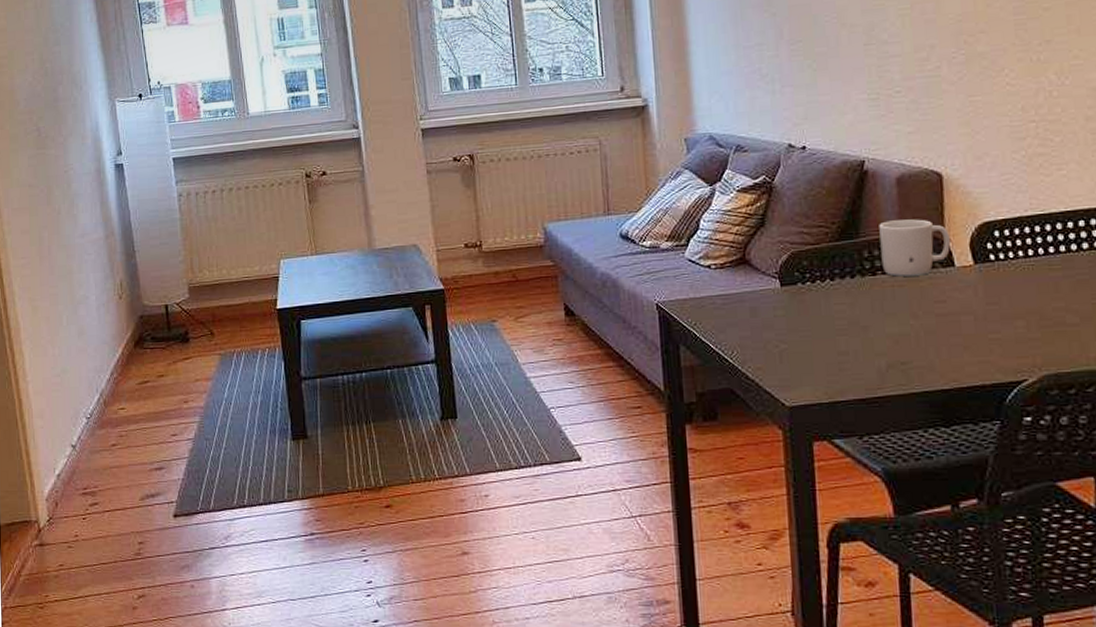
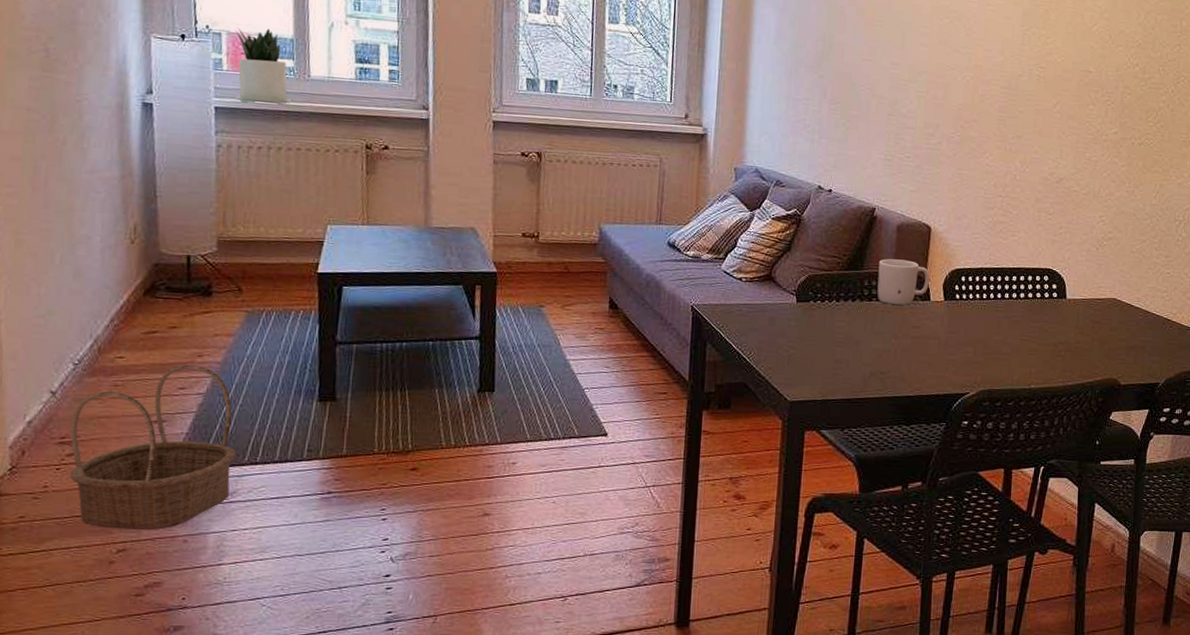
basket: none [90,411,226,577] -> present [69,364,236,531]
planter: none [182,74,236,149] -> present [235,28,292,104]

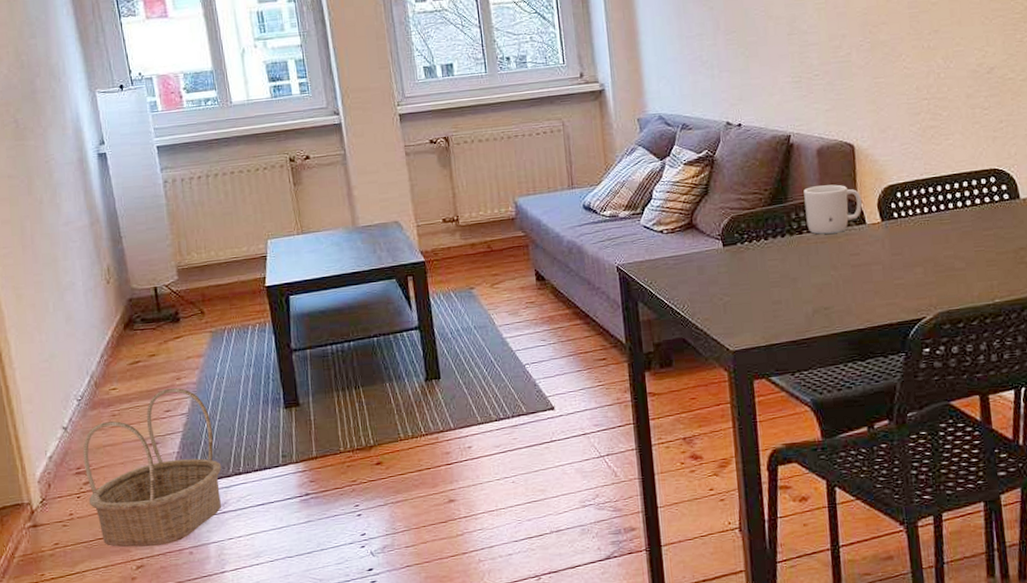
planter: present [235,28,292,104] -> none [164,65,220,137]

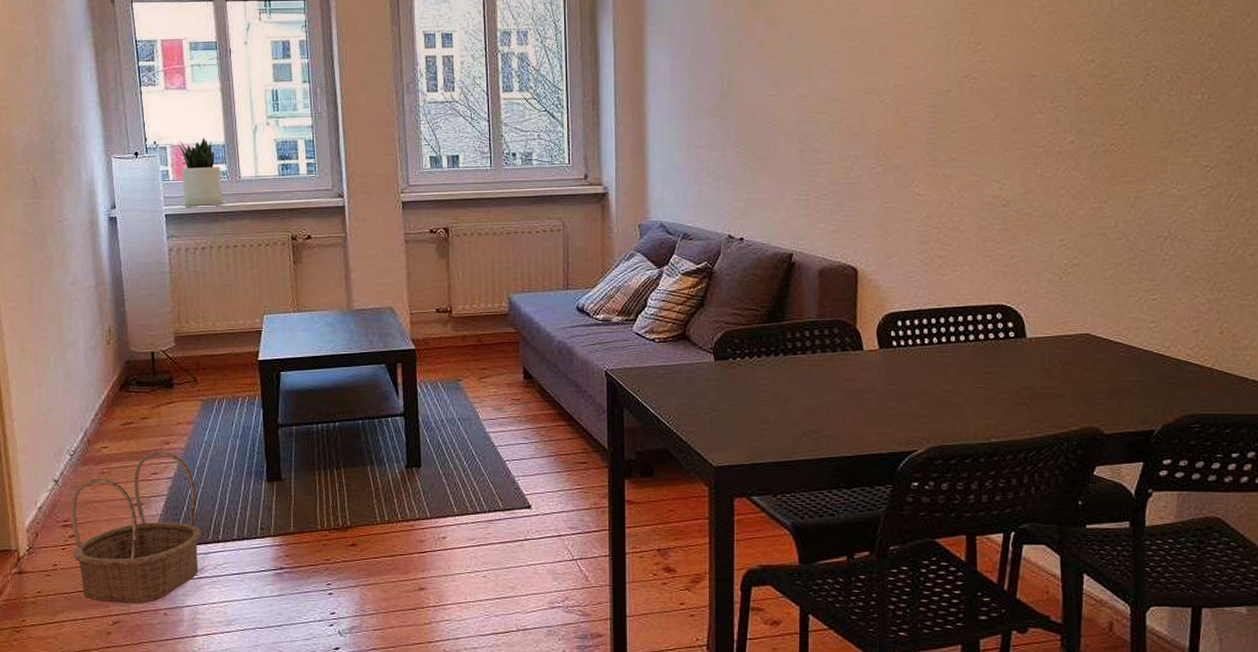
planter: none [164,65,220,137] -> present [178,137,227,207]
mug: present [803,184,863,234] -> none [801,307,862,357]

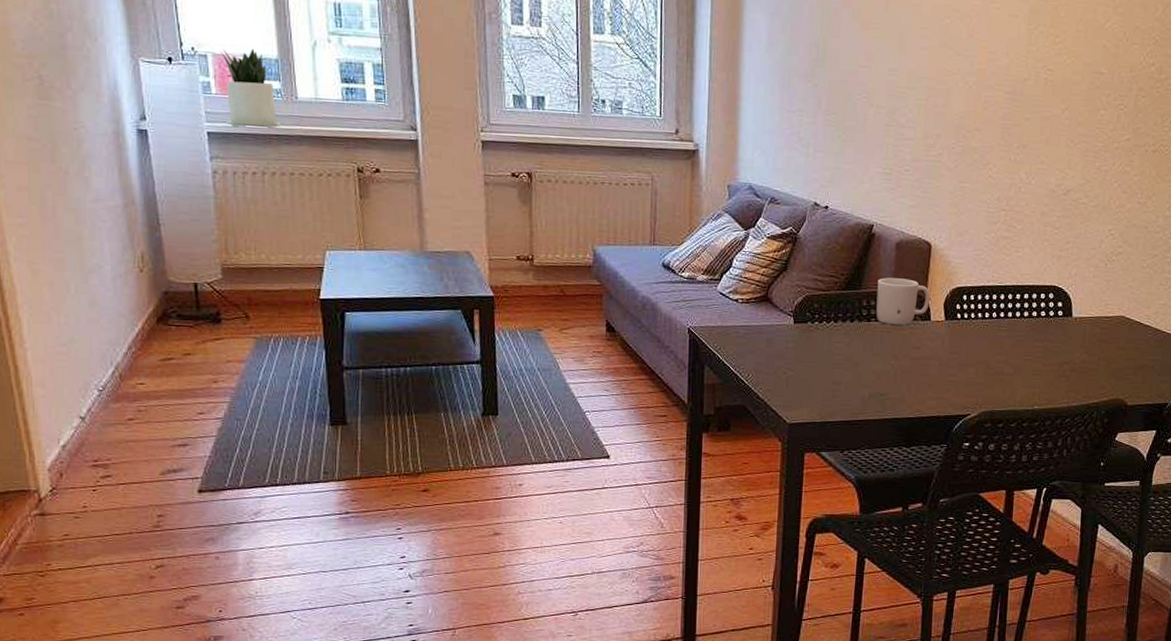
basket: present [71,451,202,605] -> none [101,390,257,548]
mug: none [801,307,862,357] -> present [876,277,931,325]

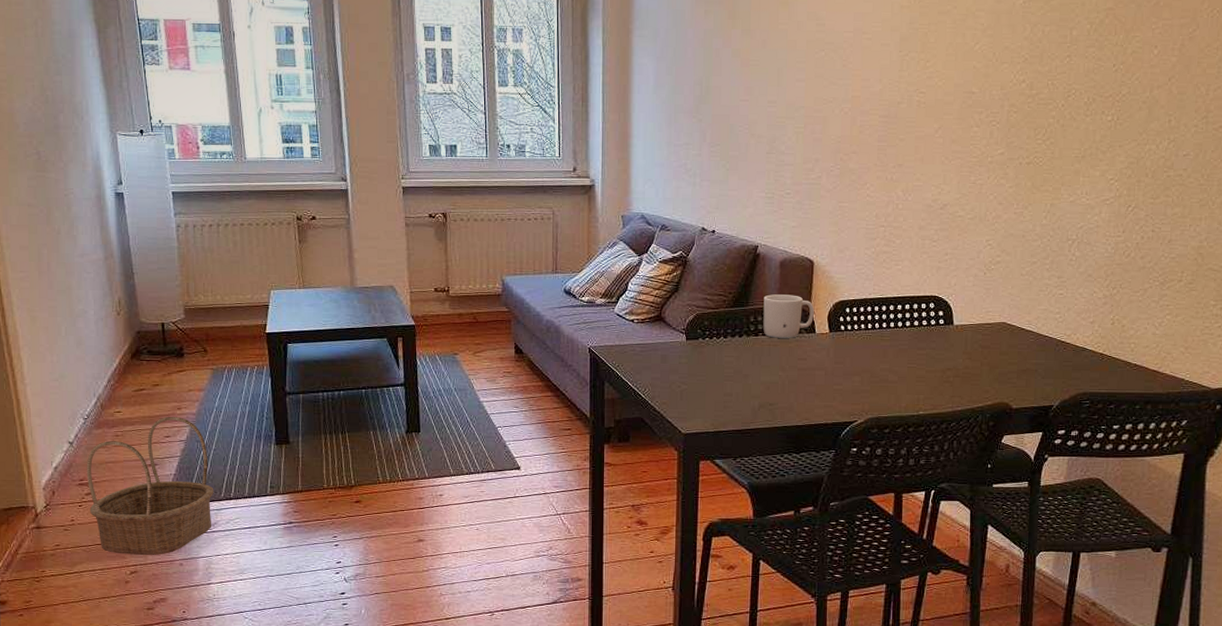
basket: none [101,390,257,548] -> present [86,416,214,556]
planter: present [221,48,282,128] -> none [183,118,233,186]

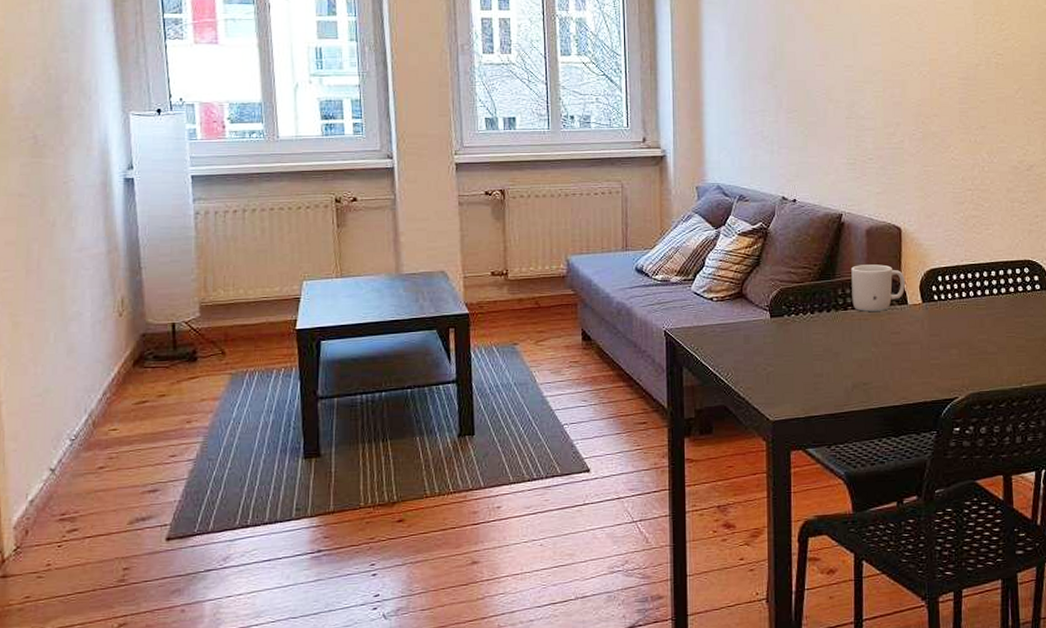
basket: present [86,416,214,556] -> none [69,431,228,603]

